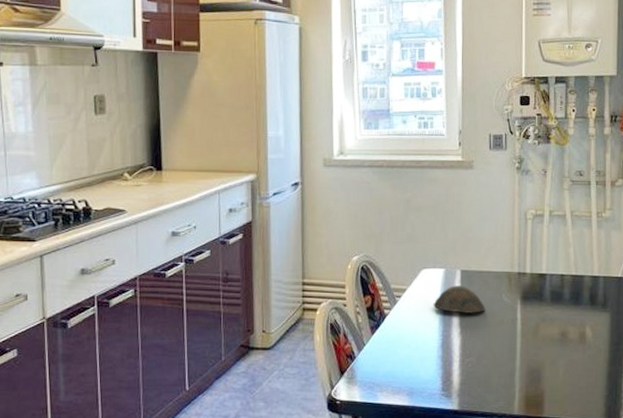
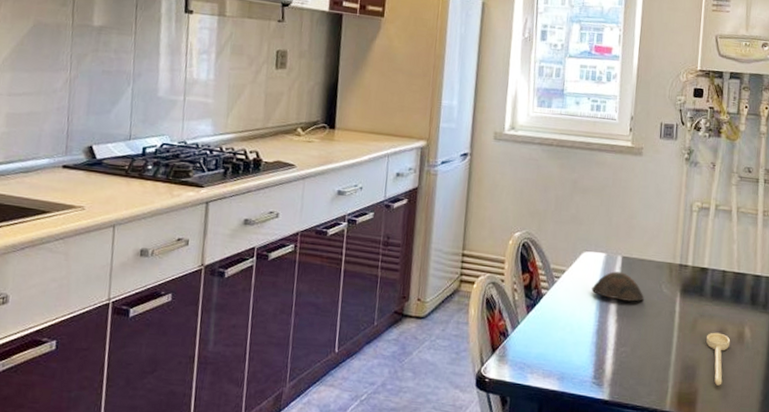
spoon: none [549,335,573,386] -> present [706,332,731,386]

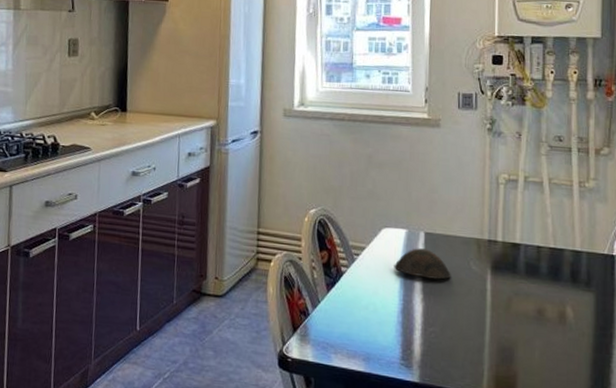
spoon: present [706,332,731,386] -> none [523,312,551,369]

